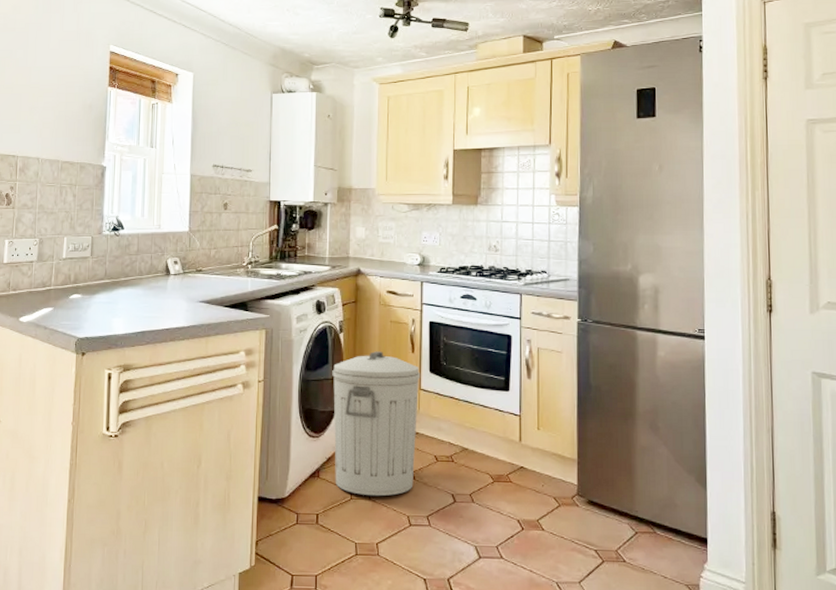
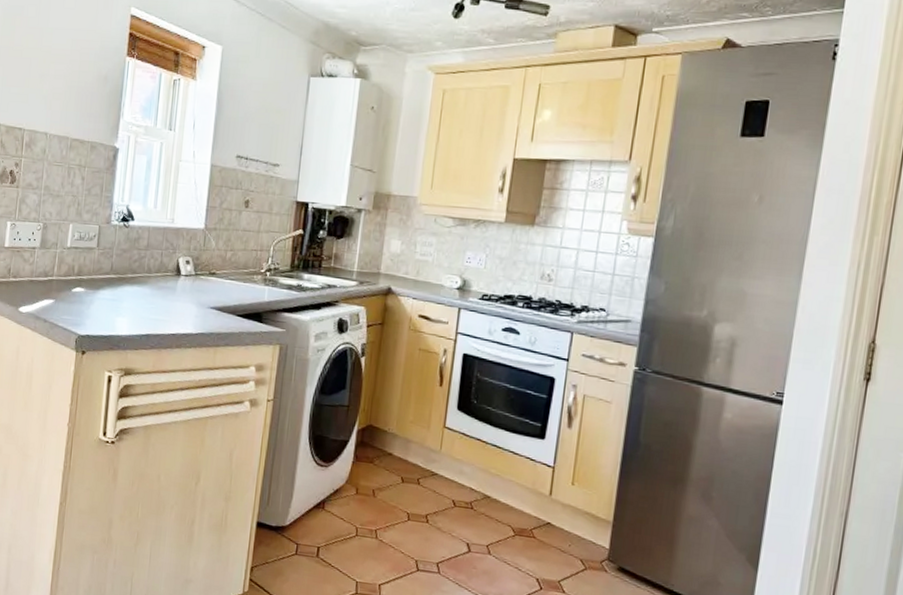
trash can: present [332,351,421,497] -> none [340,380,447,537]

